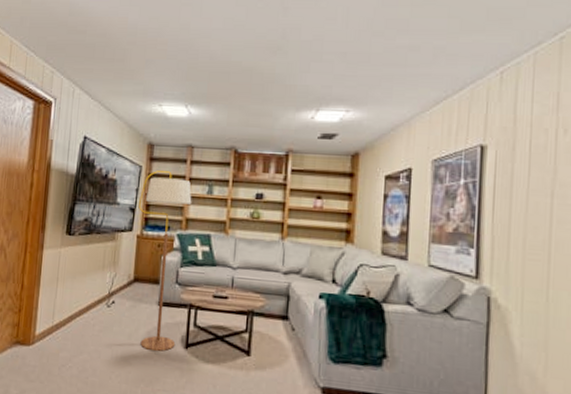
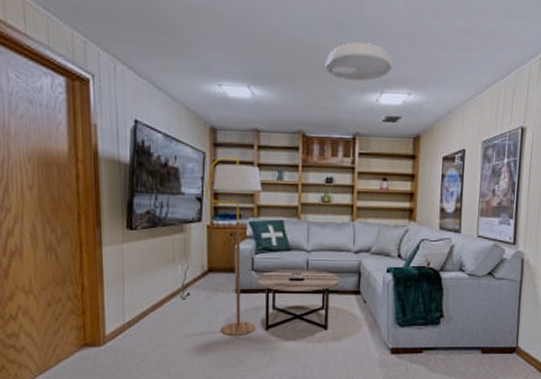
ceiling light: none [260,63,329,100] -> present [325,42,392,82]

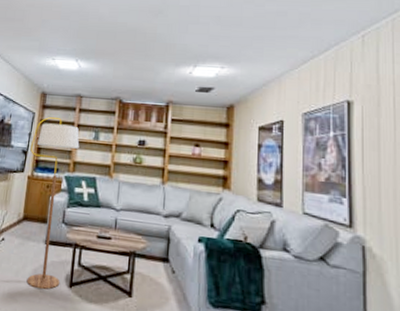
ceiling light: present [325,42,392,82] -> none [143,25,205,57]

